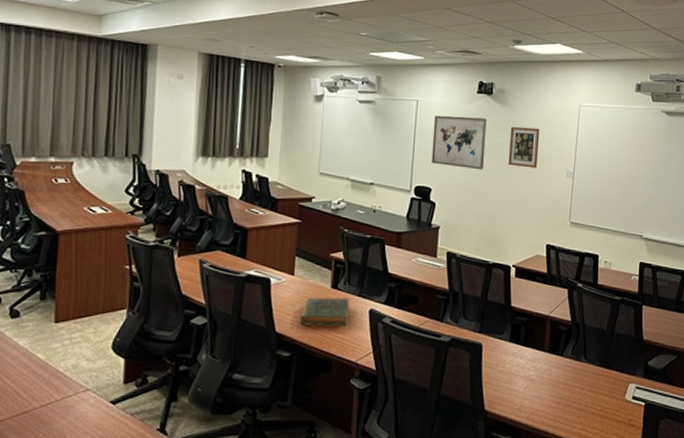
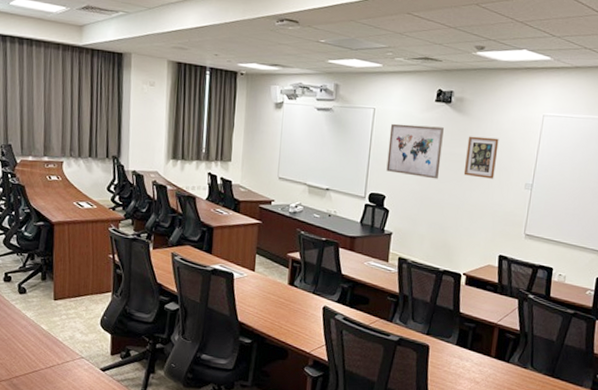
hardback book: present [300,297,349,326] -> none [260,291,305,320]

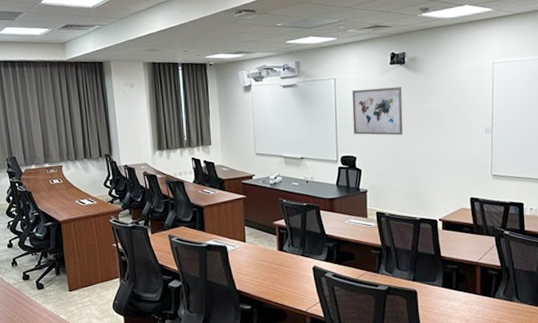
wall art: present [463,136,499,179] -> none [425,89,455,129]

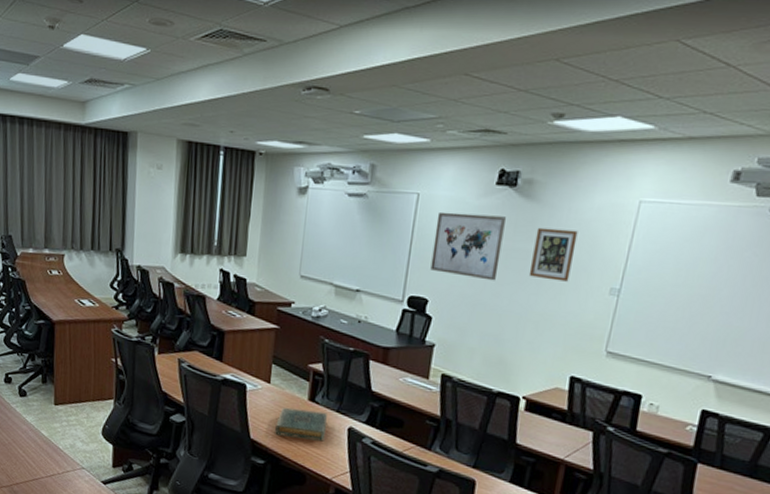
hardback book: none [255,258,296,283] -> present [275,407,327,442]
wall art: none [425,89,455,129] -> present [528,227,578,282]

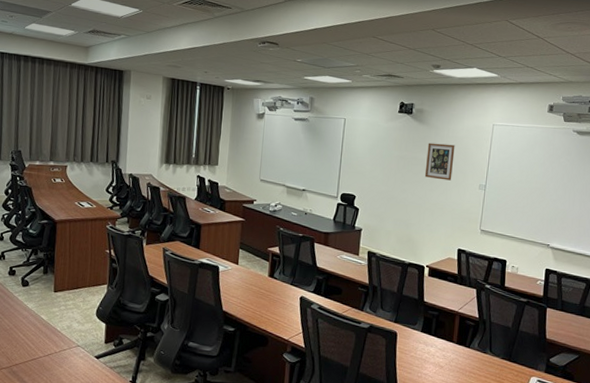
hardback book: present [275,407,327,442] -> none [242,283,284,309]
wall art: present [430,211,506,281] -> none [356,131,406,181]

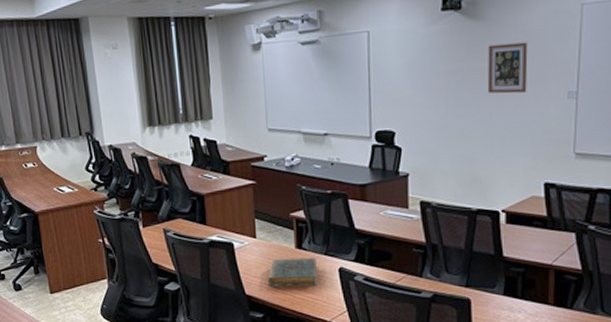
hardback book: none [242,283,284,309] -> present [268,257,318,287]

